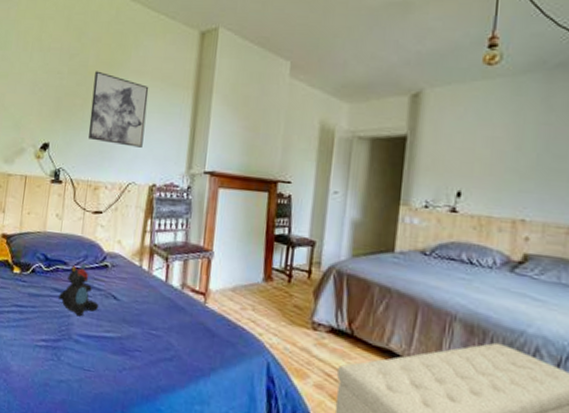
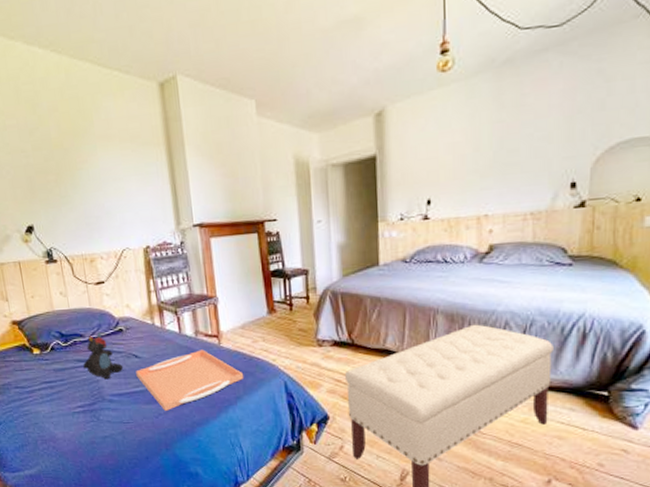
wall art: present [88,71,149,148] -> none [60,142,128,215]
serving tray: none [110,305,225,367] -> present [136,349,244,411]

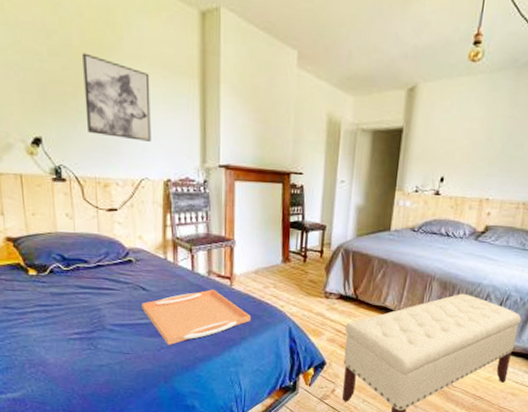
wall art: none [60,142,128,215] -> present [82,53,151,142]
teddy bear: present [83,332,124,380] -> none [85,261,129,309]

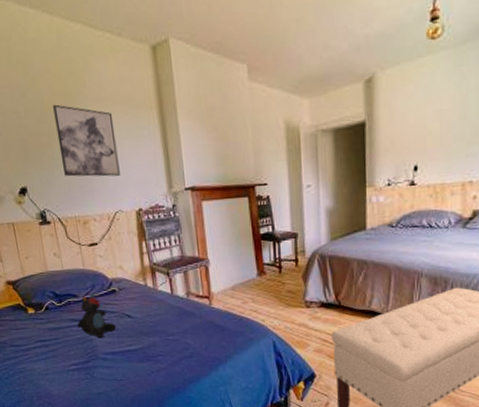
teddy bear: none [85,261,129,309] -> present [77,293,117,339]
serving tray: present [142,289,252,345] -> none [129,310,234,369]

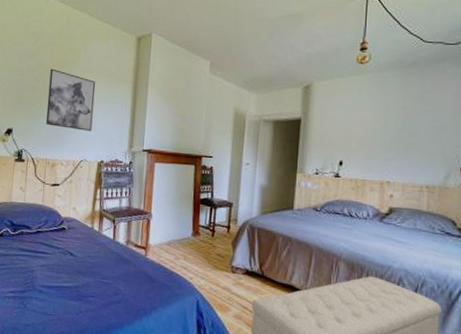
teddy bear: present [77,293,117,339] -> none [24,227,59,271]

